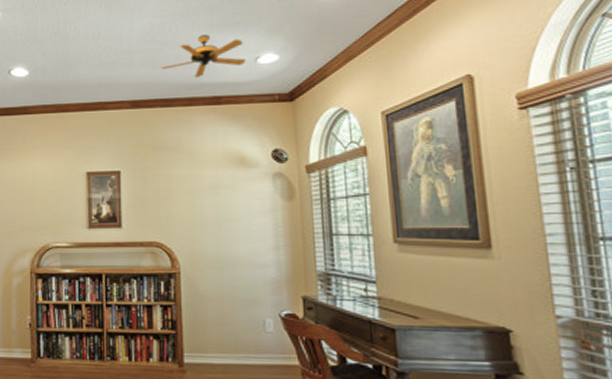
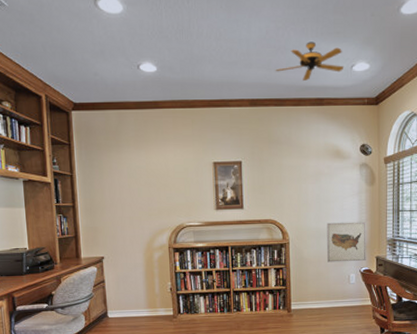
wall art: none [229,248,288,302] -> present [326,222,366,262]

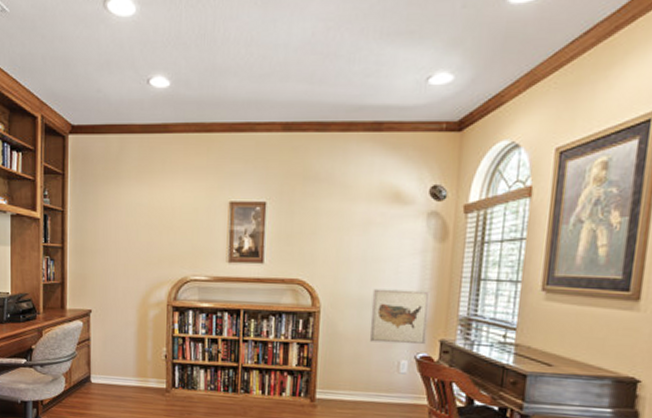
ceiling fan: present [275,41,344,80] -> none [320,45,417,98]

